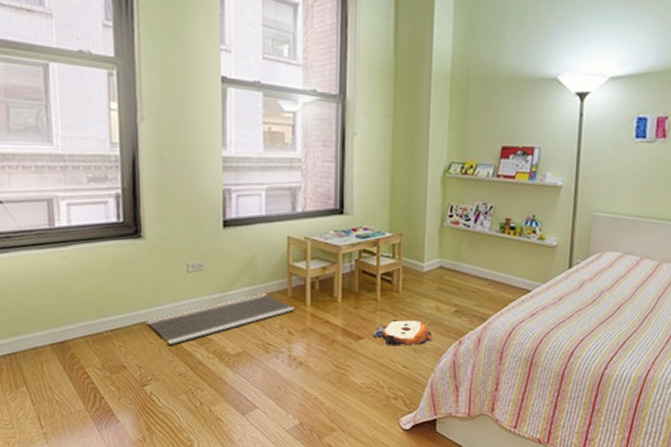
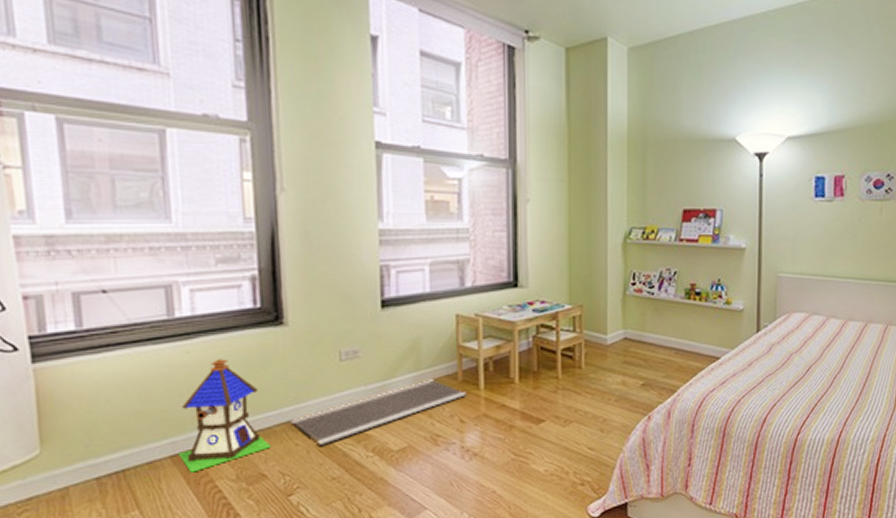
toy house: none [57,264,130,360] -> present [179,359,272,473]
plush toy: present [373,320,434,346] -> none [555,397,621,427]

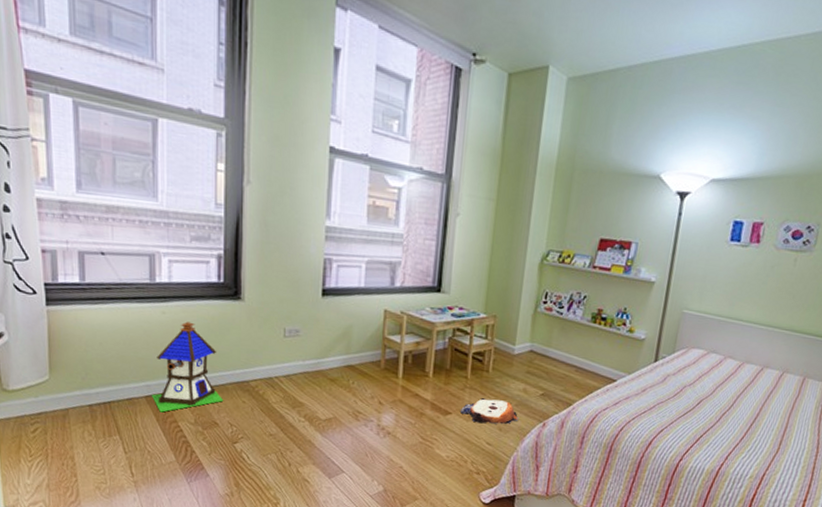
door mat: present [291,379,466,447] -> none [240,363,386,407]
plush toy: none [555,397,621,427] -> present [461,398,519,425]

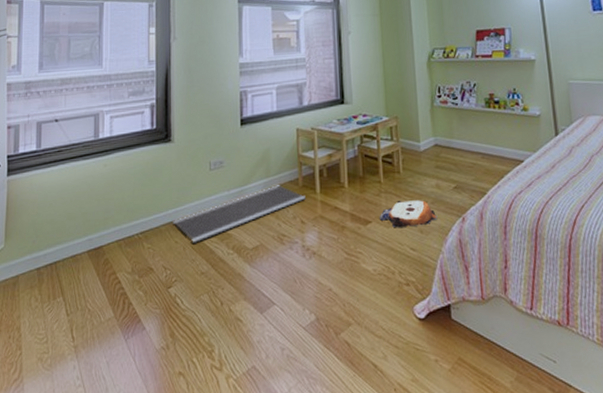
toy house: present [152,321,224,412] -> none [94,170,158,265]
door mat: none [240,363,386,407] -> present [173,185,306,244]

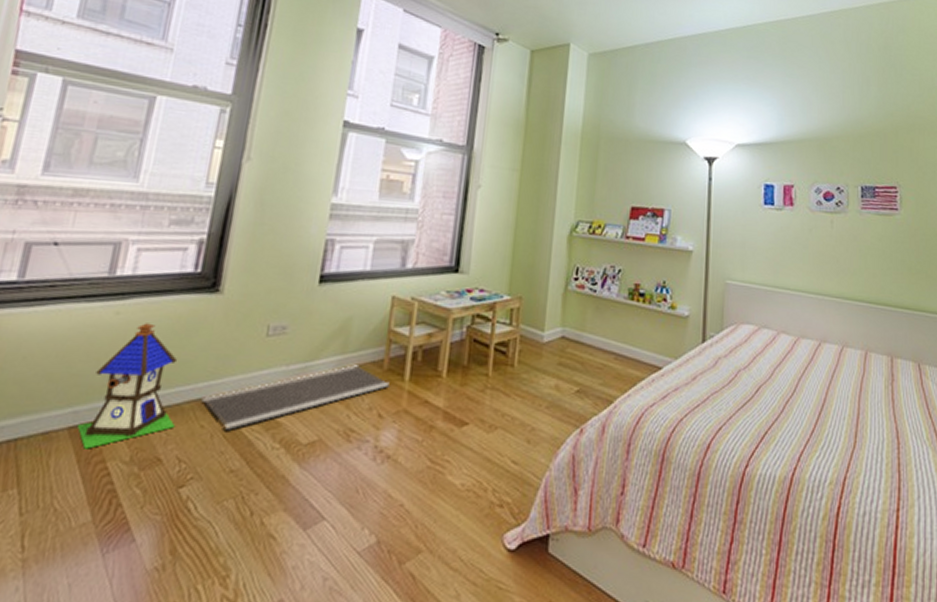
toy house: none [94,170,158,265] -> present [77,323,178,449]
plush toy: present [380,200,438,228] -> none [480,401,551,435]

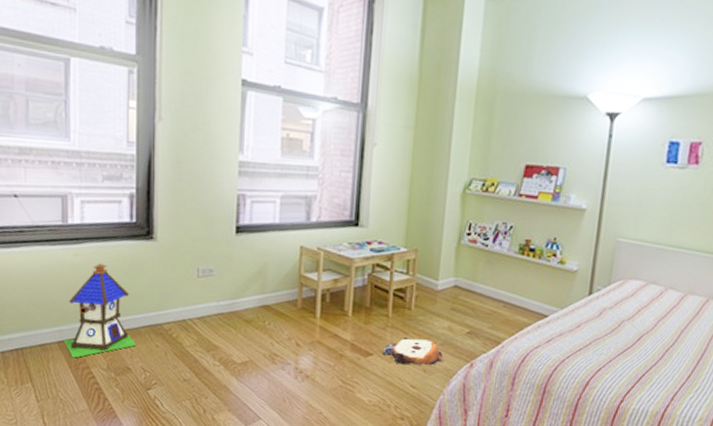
door mat: present [201,365,390,432] -> none [153,303,304,351]
plush toy: none [480,401,551,435] -> present [382,338,445,366]

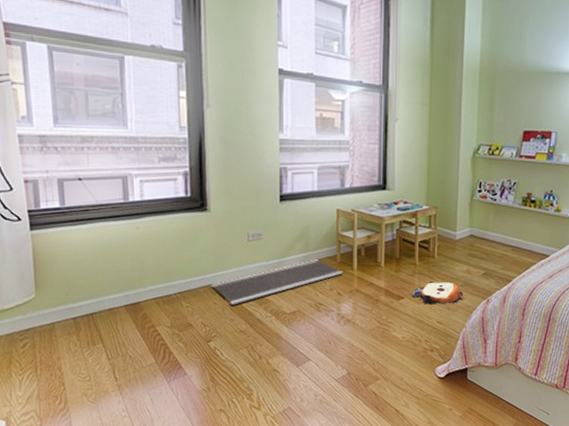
toy house: present [64,263,137,358] -> none [131,234,197,319]
door mat: none [153,303,304,351] -> present [211,260,343,306]

